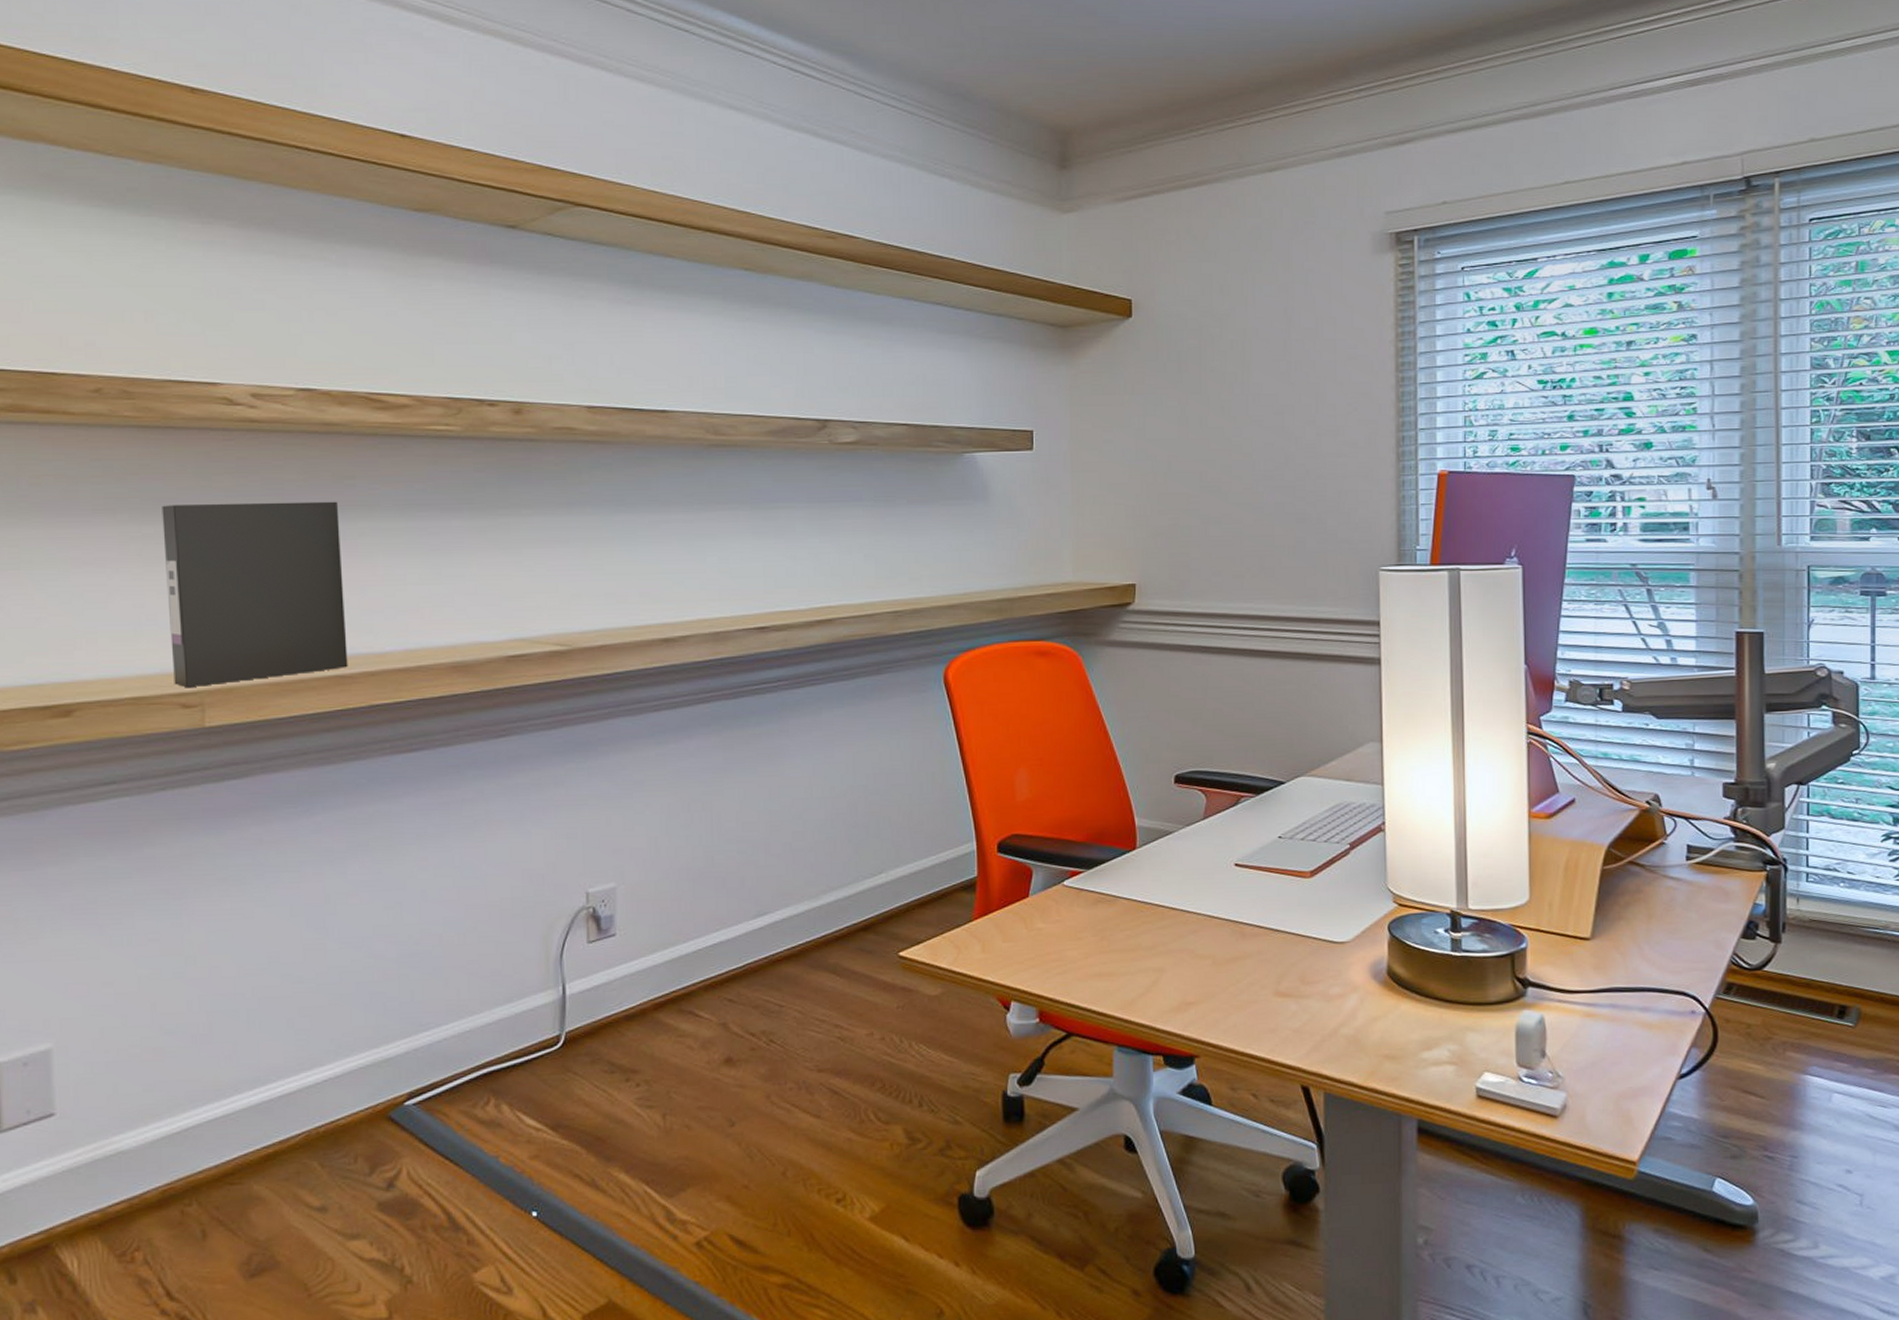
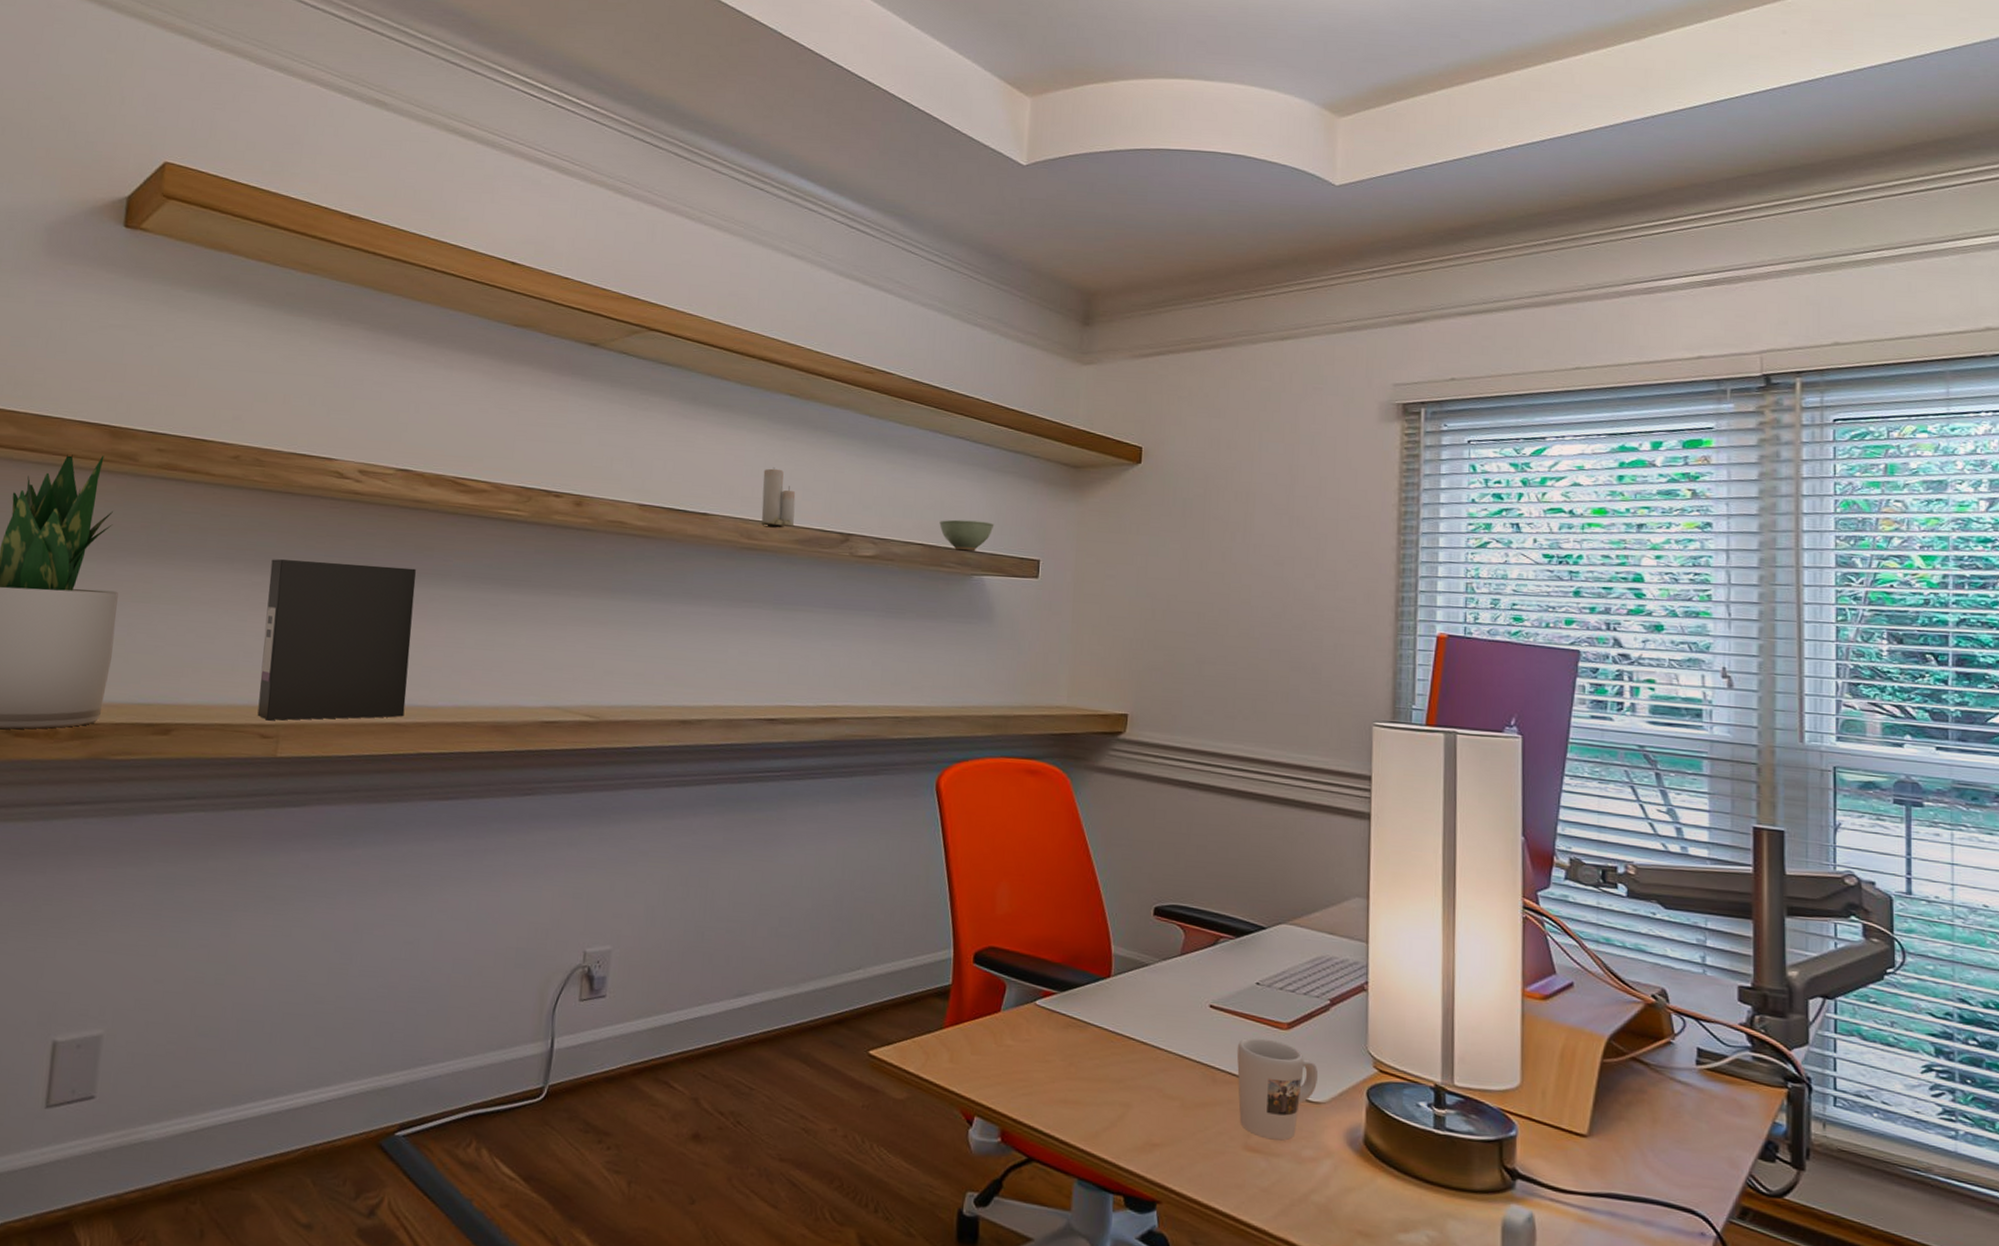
candle: none [724,352,765,420] -> present [761,467,796,529]
bowl: none [923,394,982,429] -> present [939,519,995,552]
mug: none [1263,889,1341,984] -> present [1236,1037,1318,1142]

